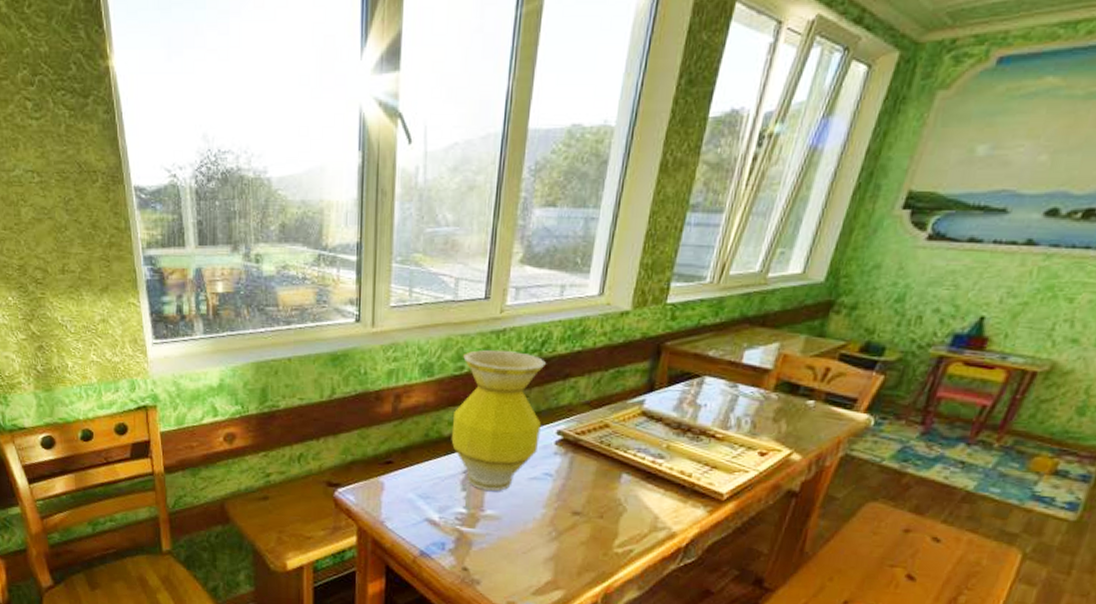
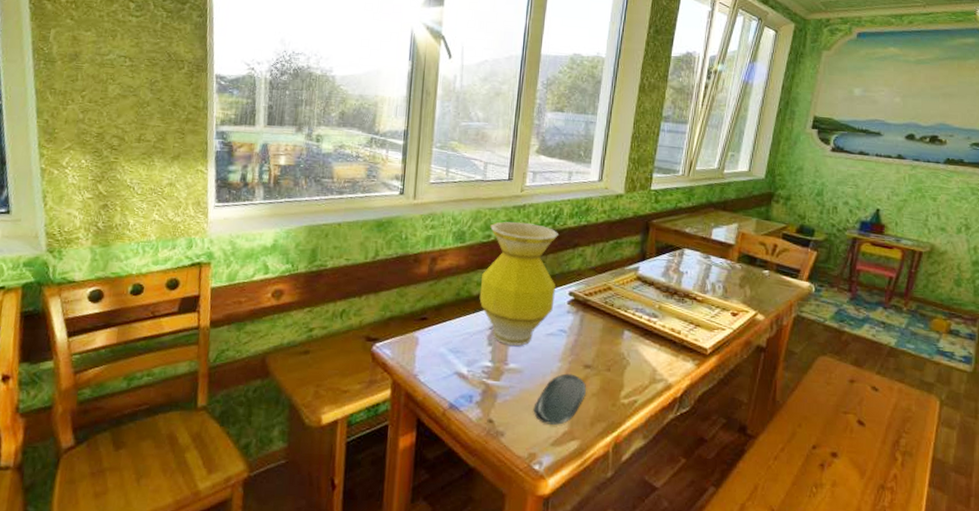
oval tray: none [512,520,575,574] -> present [533,373,587,425]

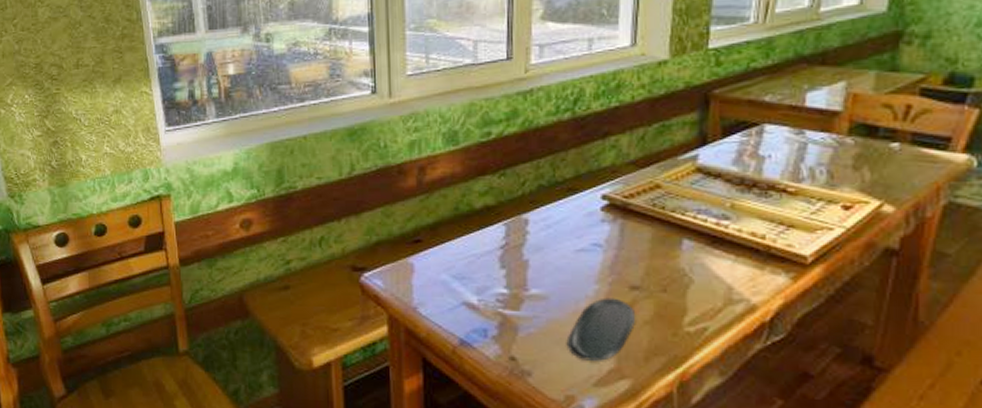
vase: present [479,221,559,346] -> none [483,112,583,267]

